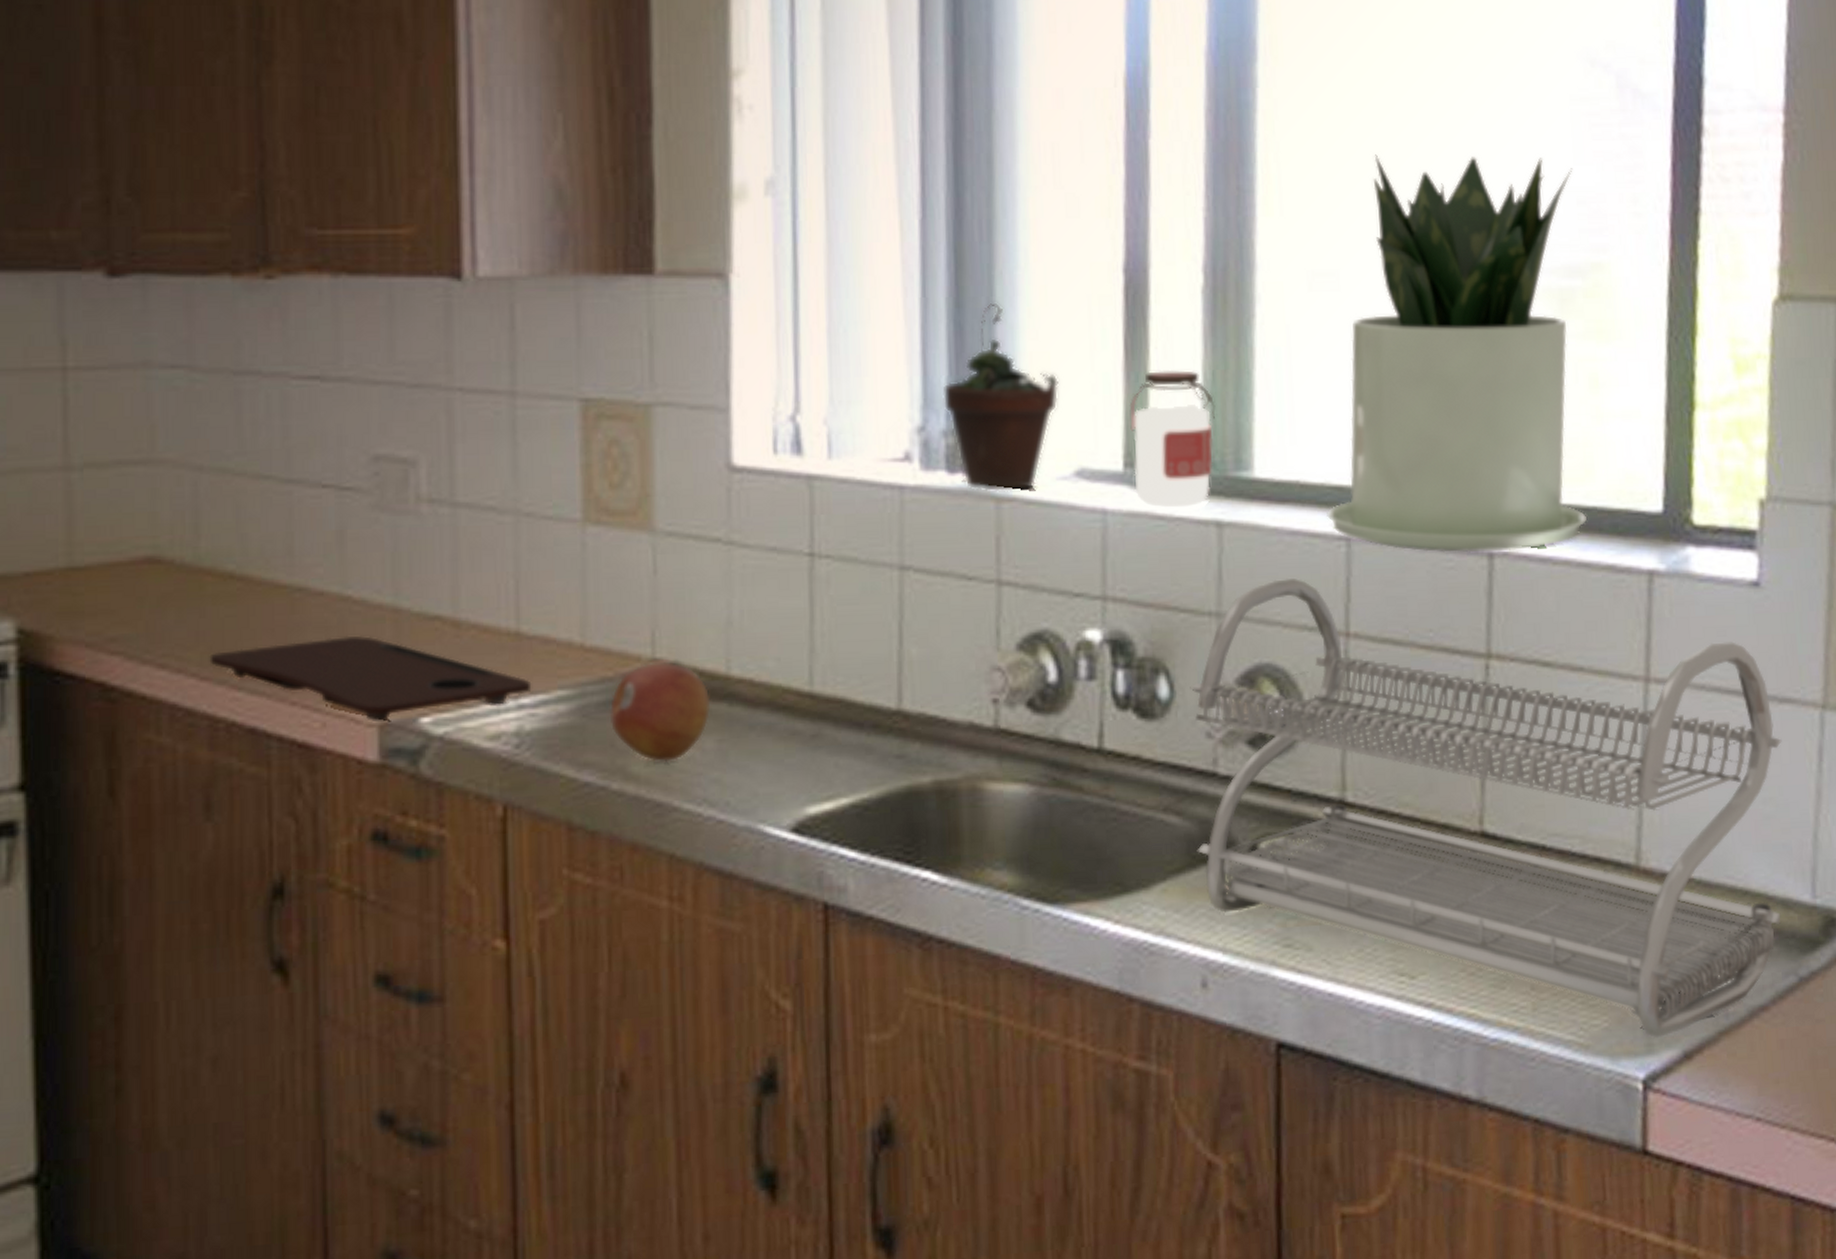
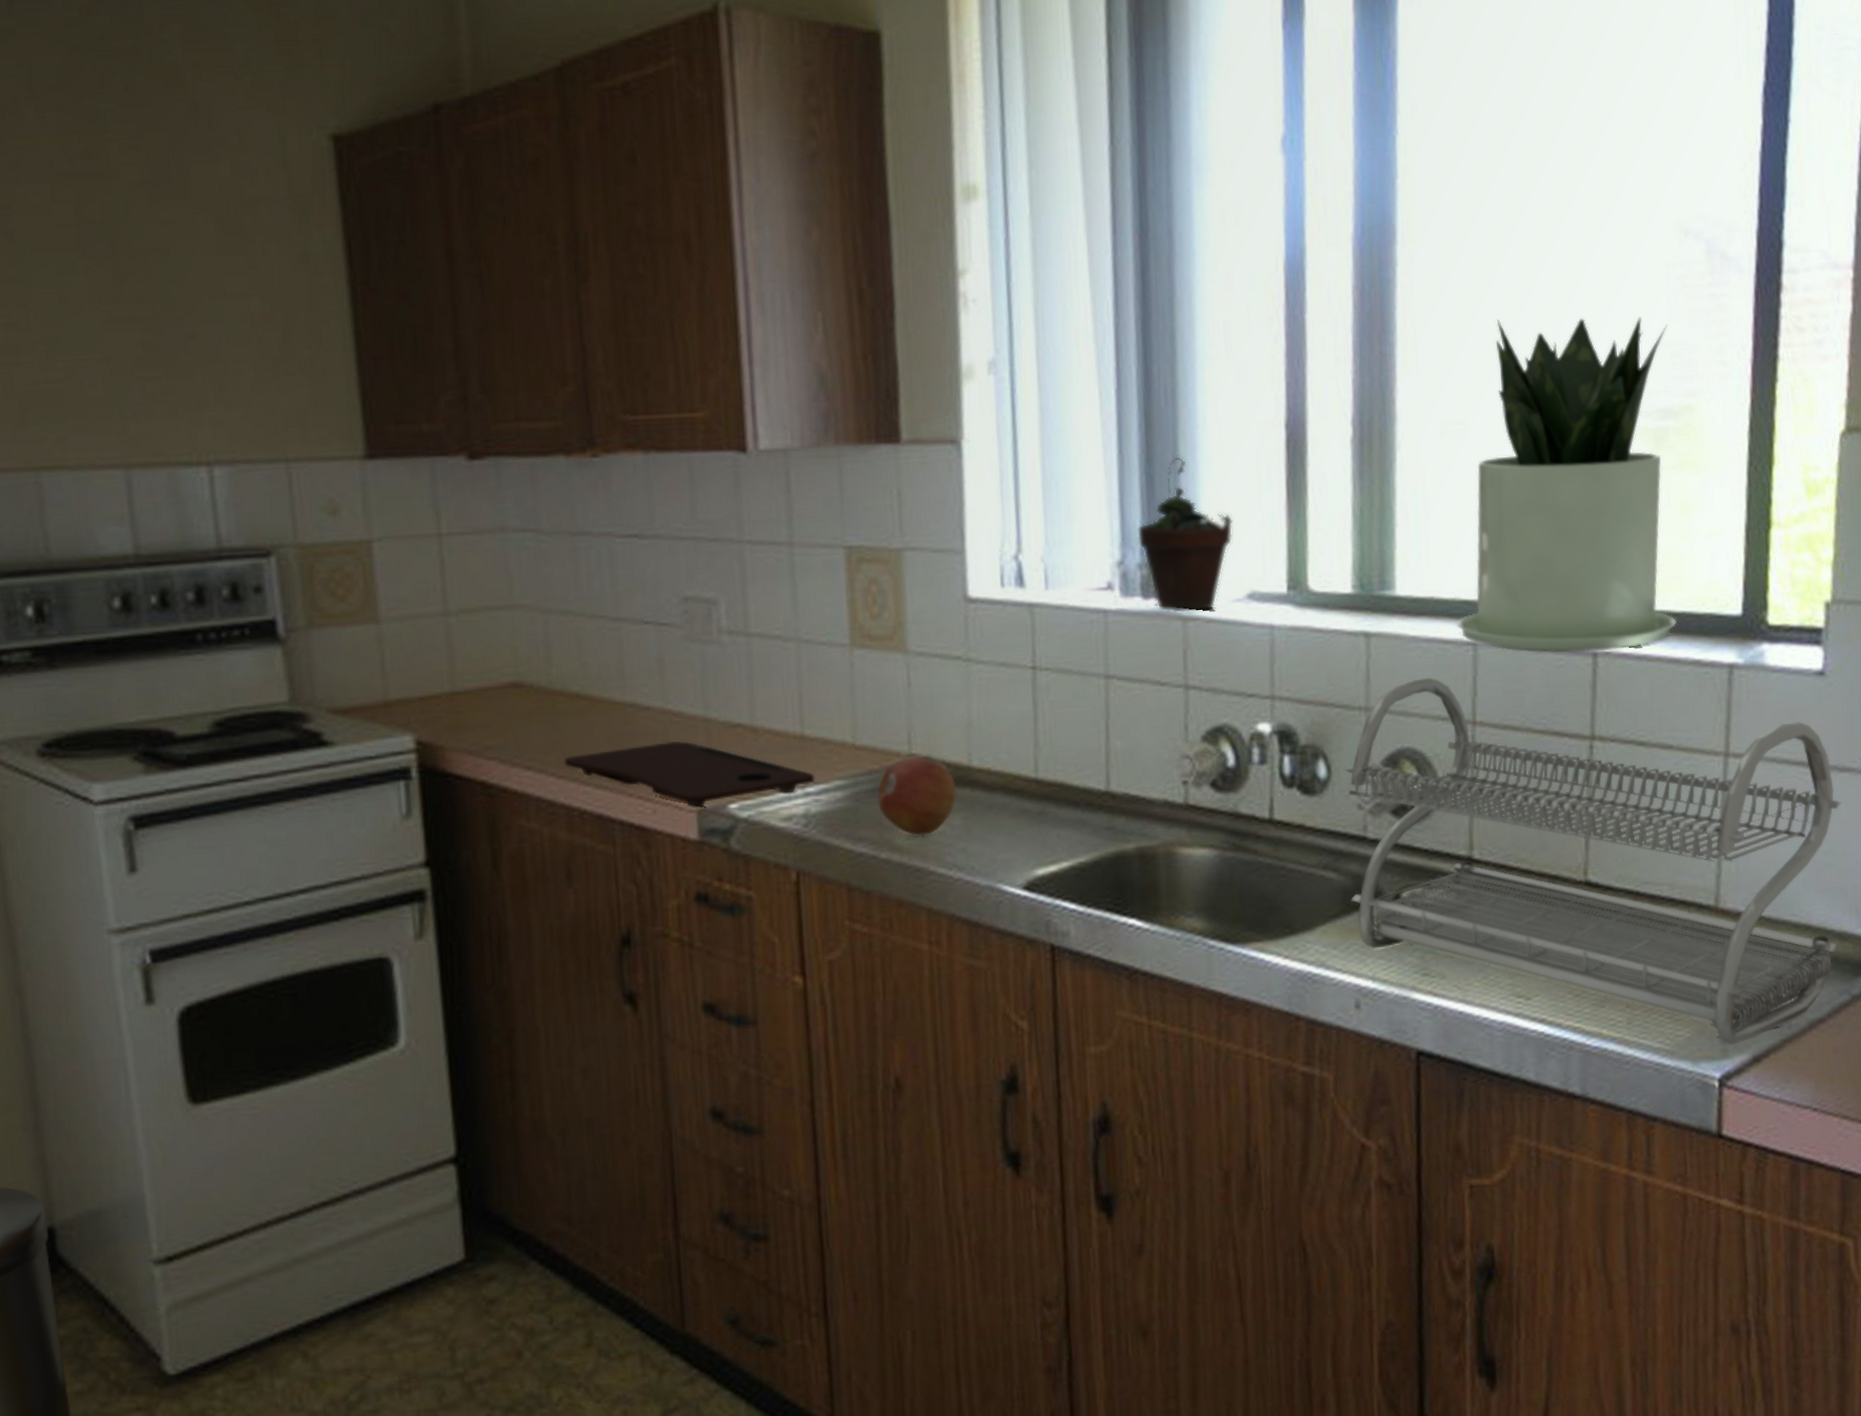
jar: present [1129,370,1216,510] -> none [1291,508,1363,624]

